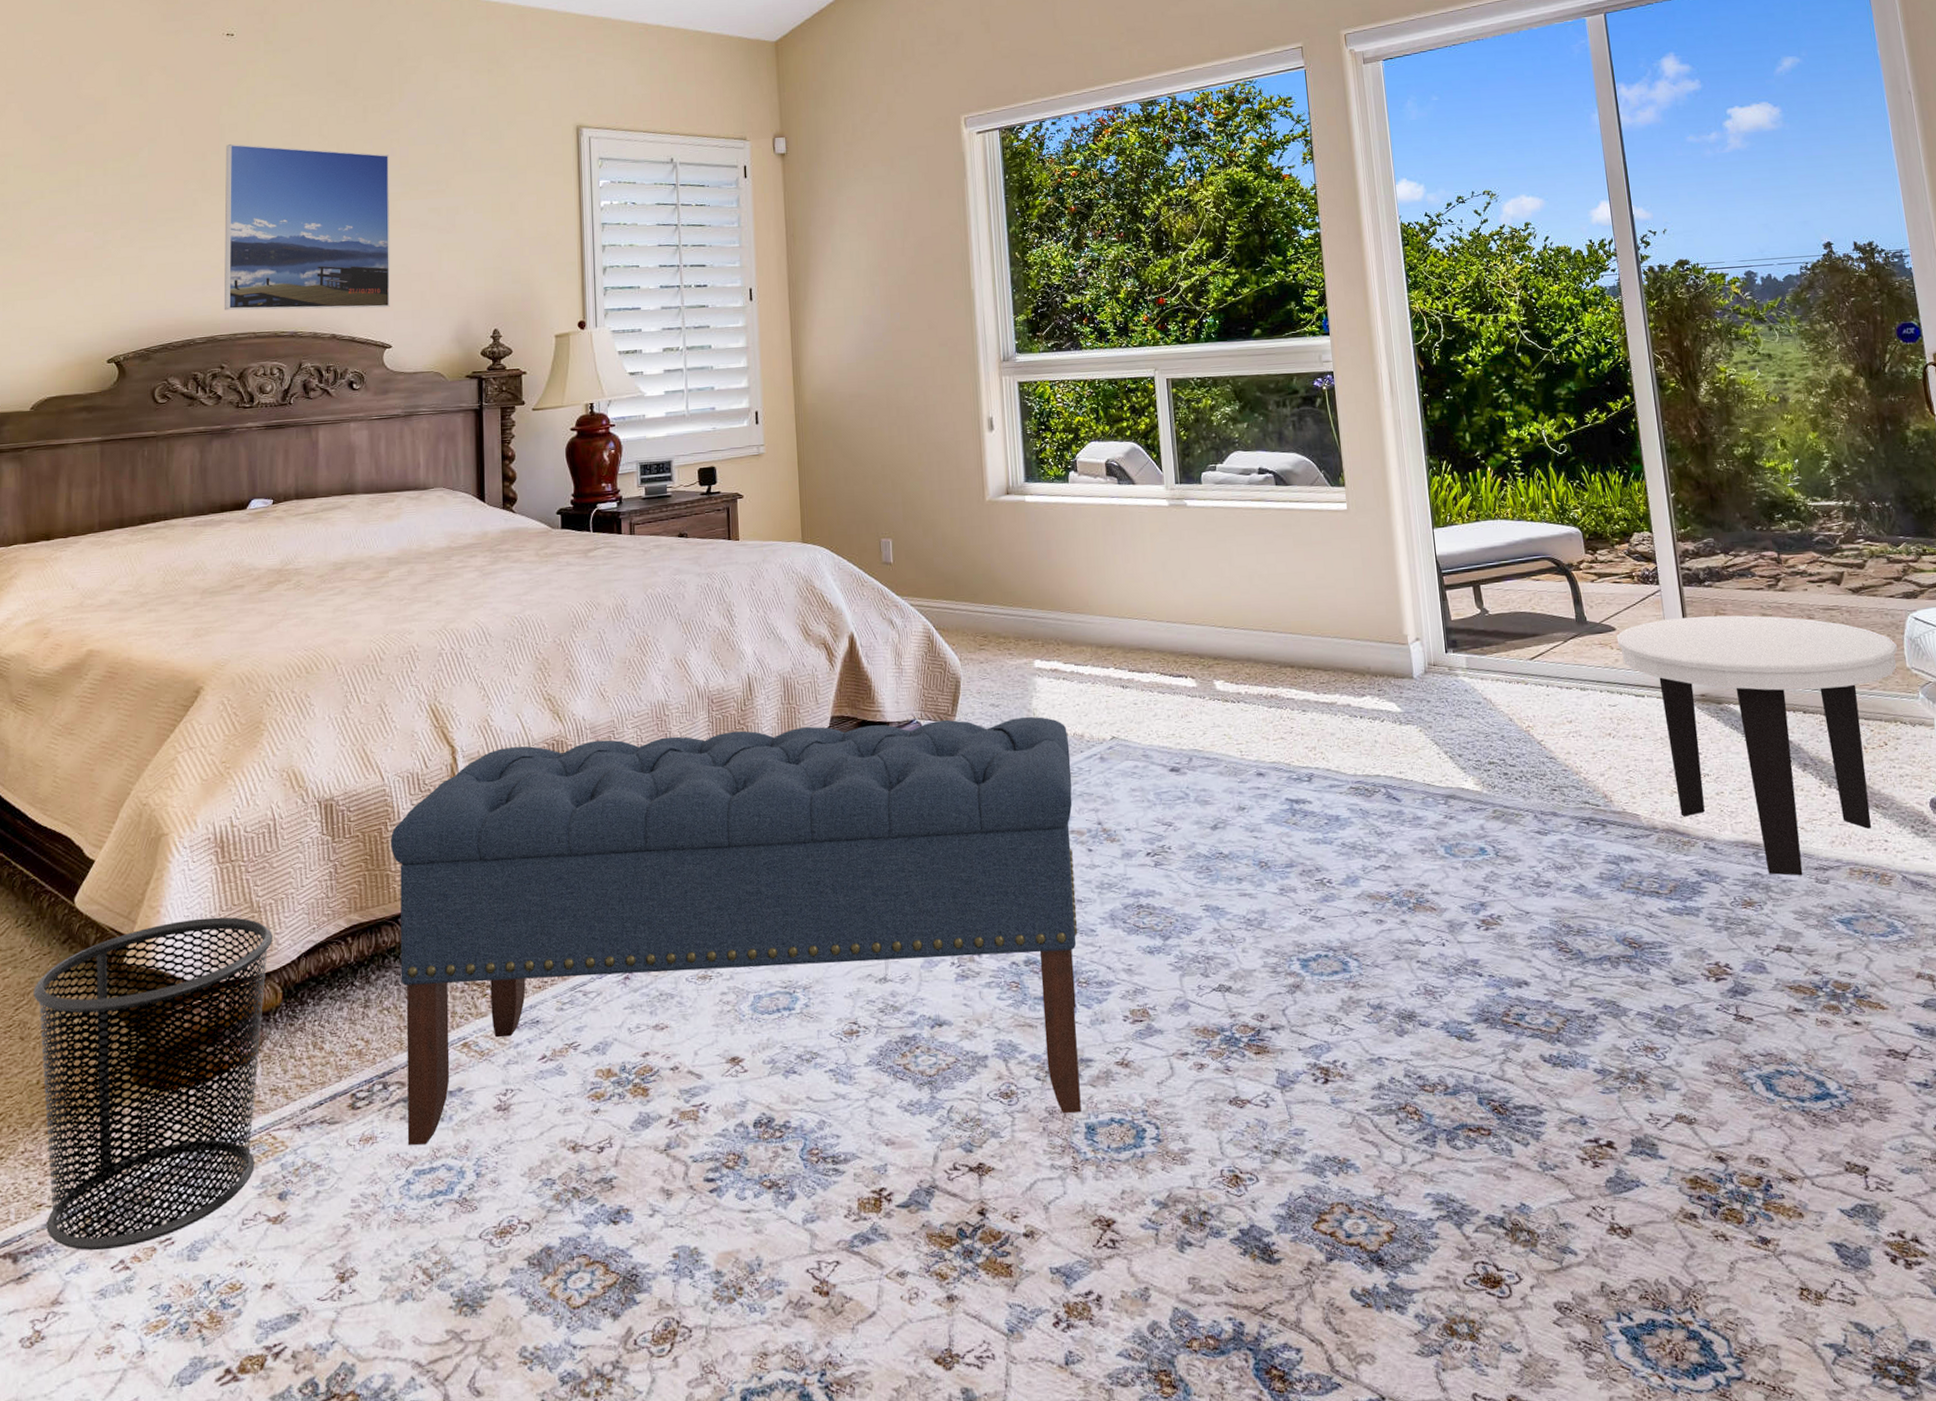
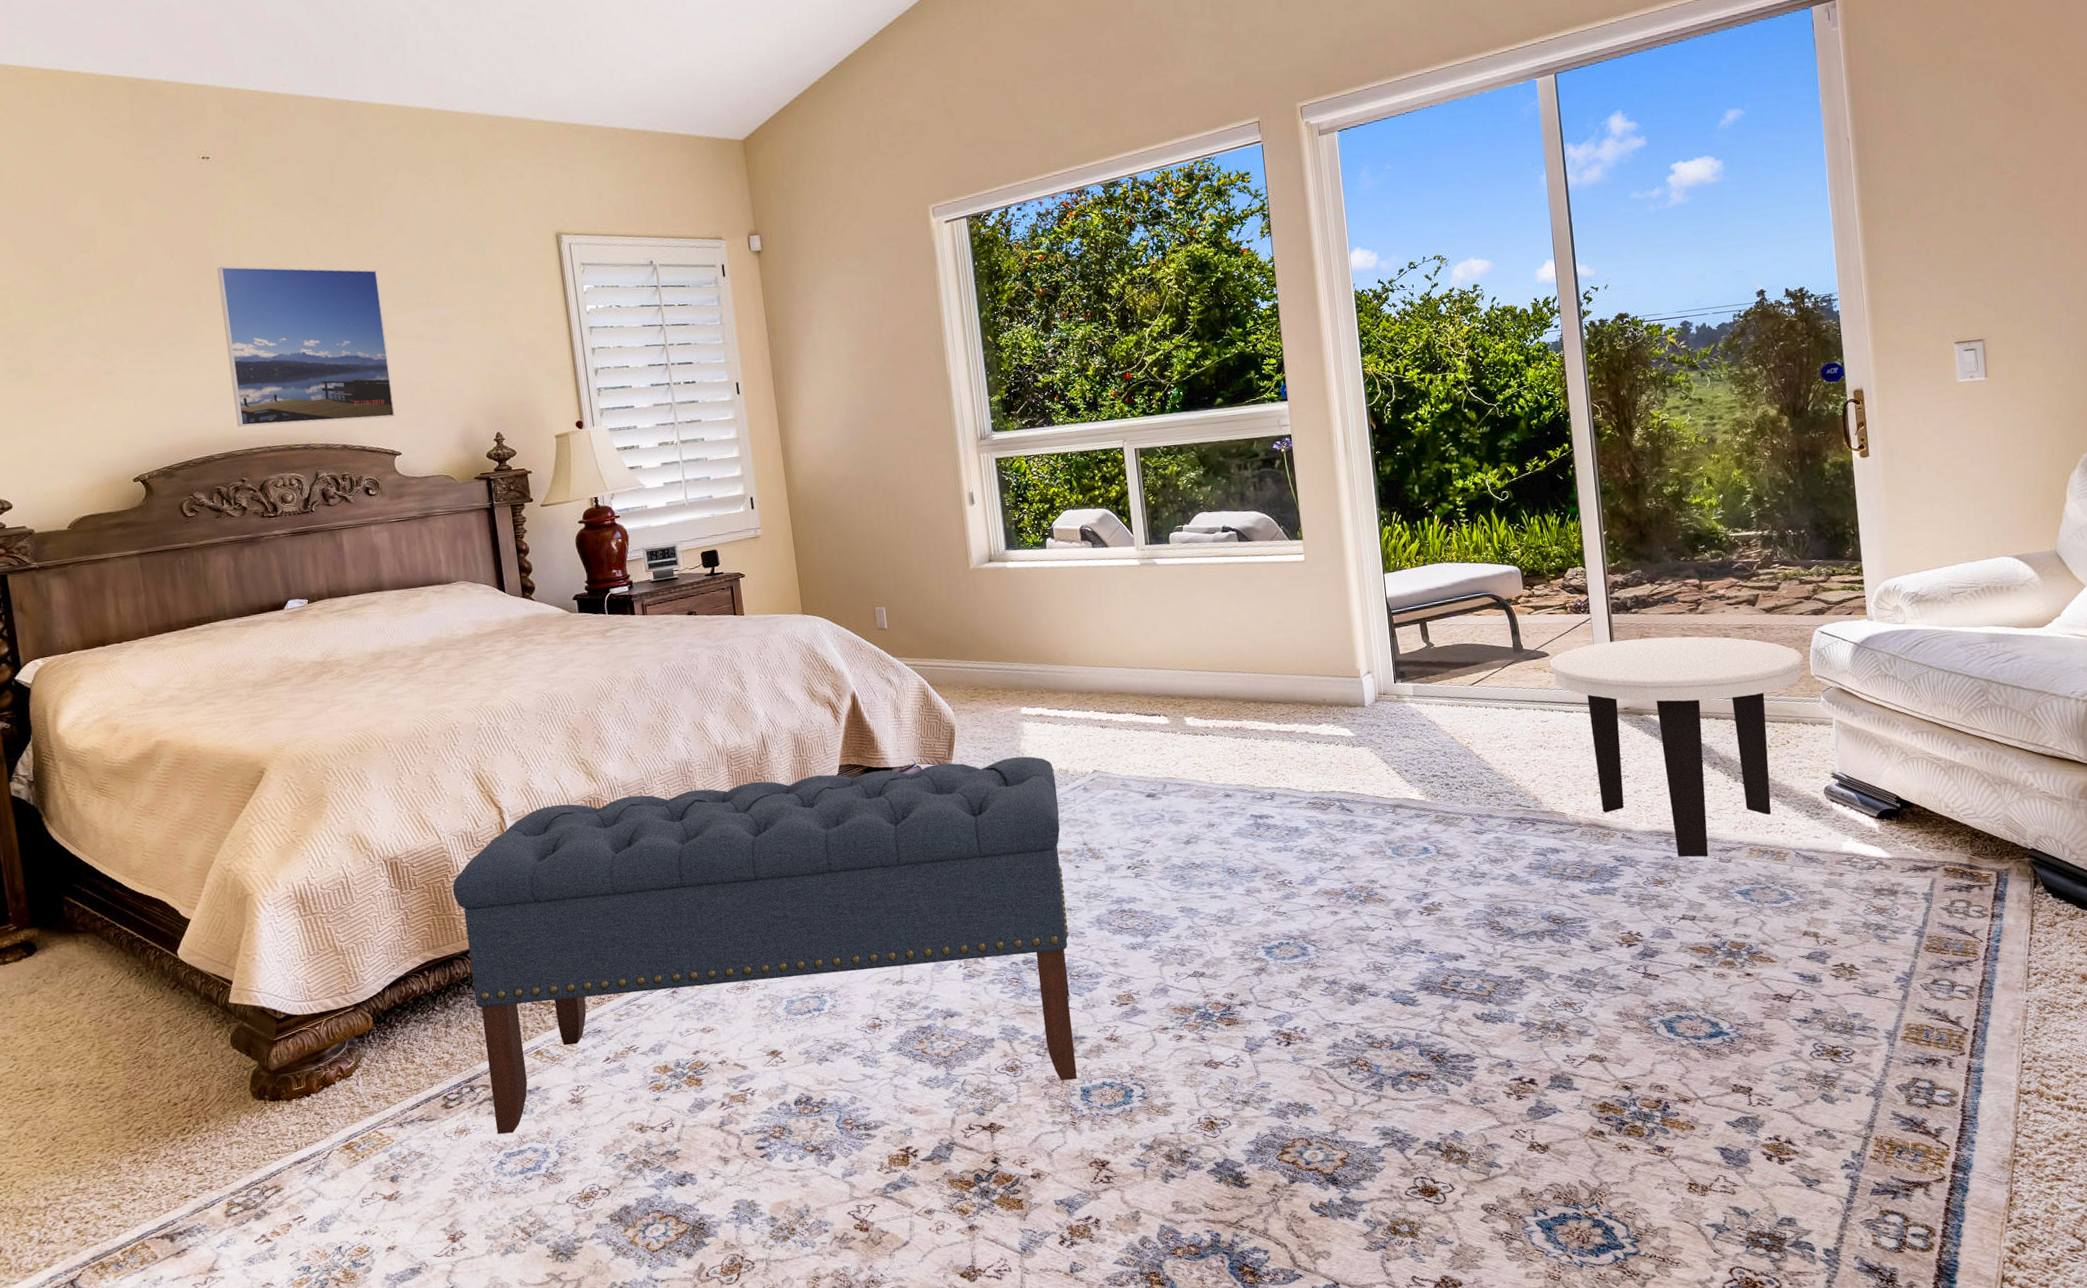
waste bin: present [33,917,273,1251] -> none [153,960,367,1229]

